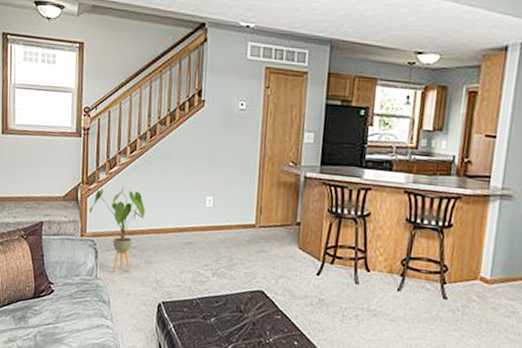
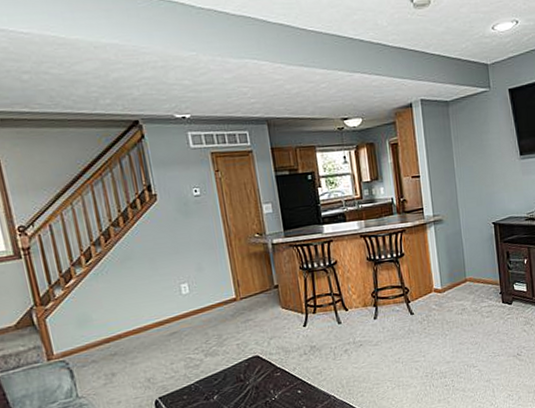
house plant: present [89,186,145,273] -> none [50,297,119,387]

